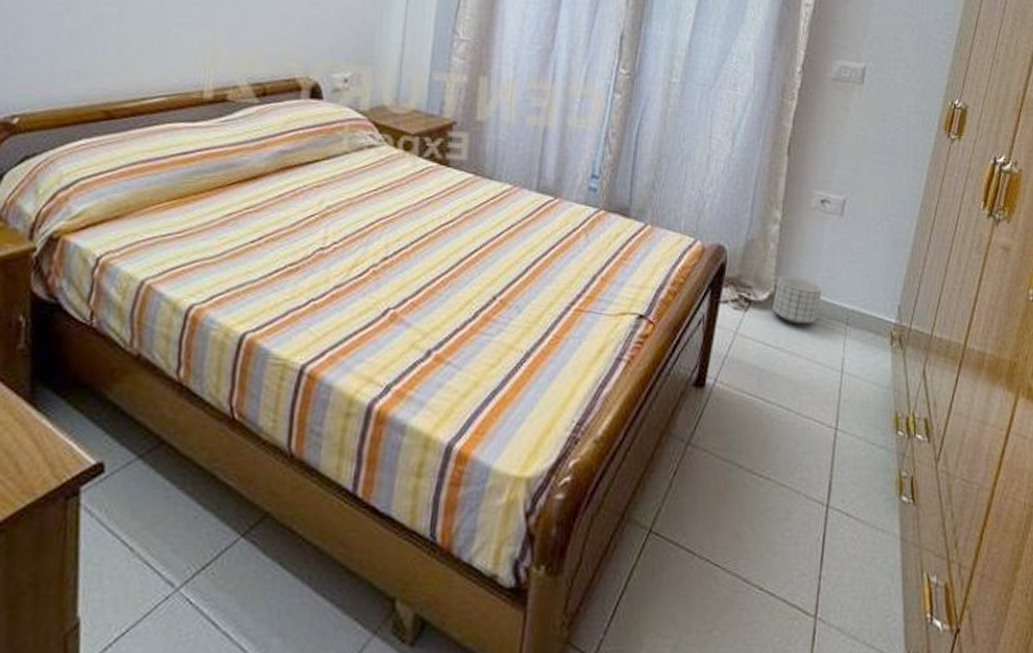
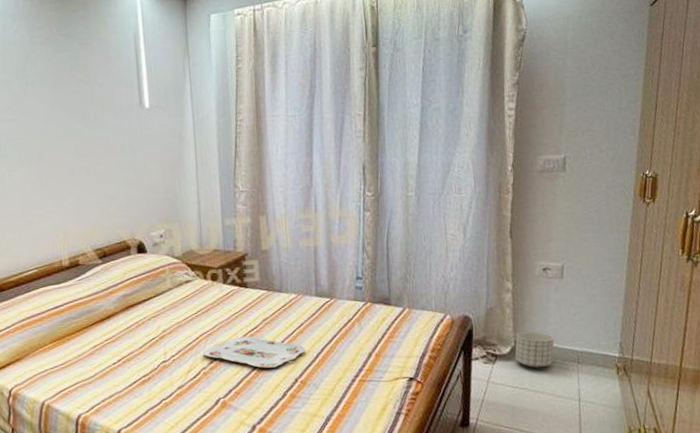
serving tray: none [377,229,513,277] -> present [203,336,306,368]

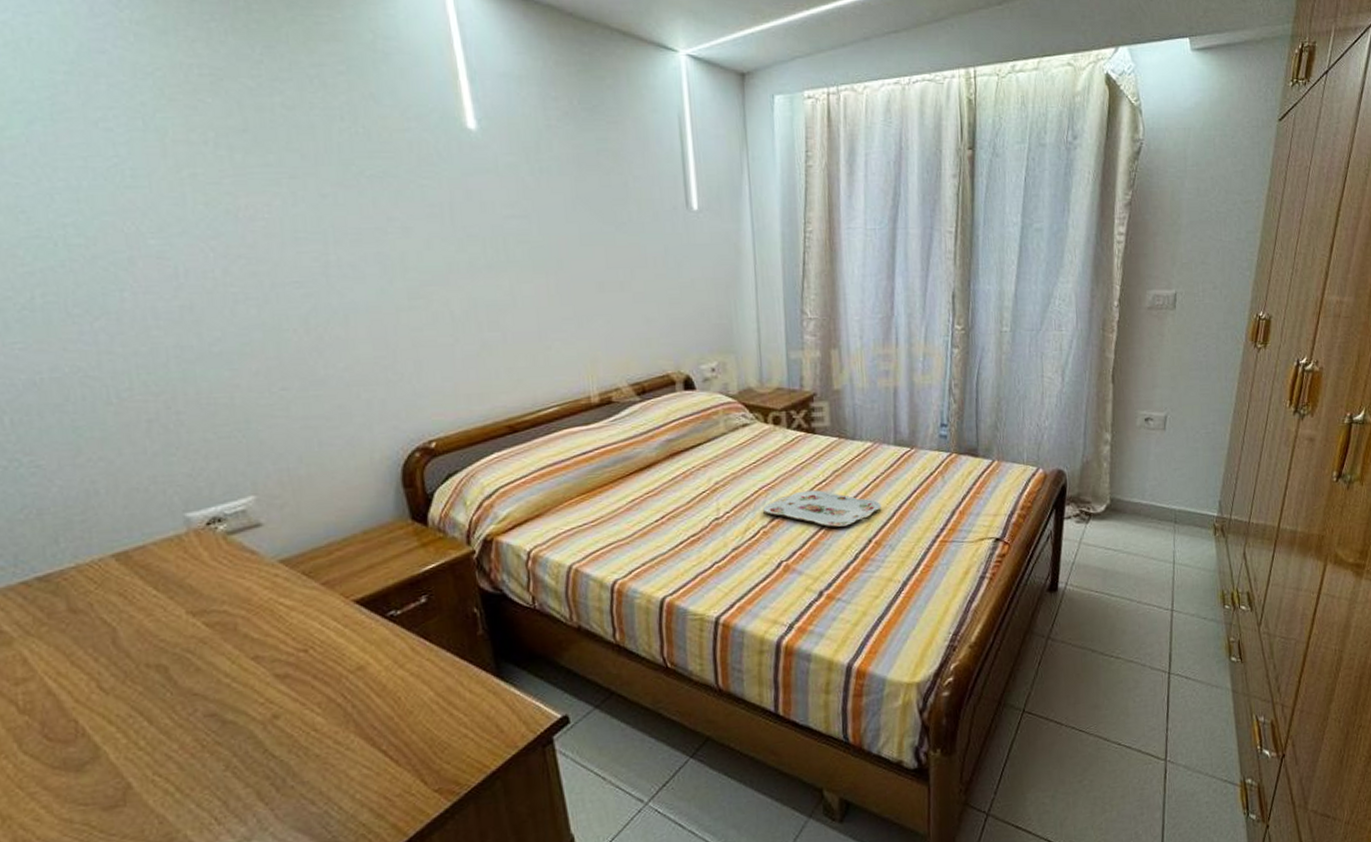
planter: present [515,331,555,369] -> none [1109,487,1152,529]

